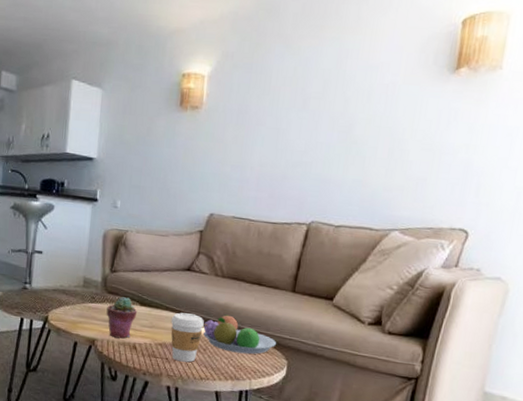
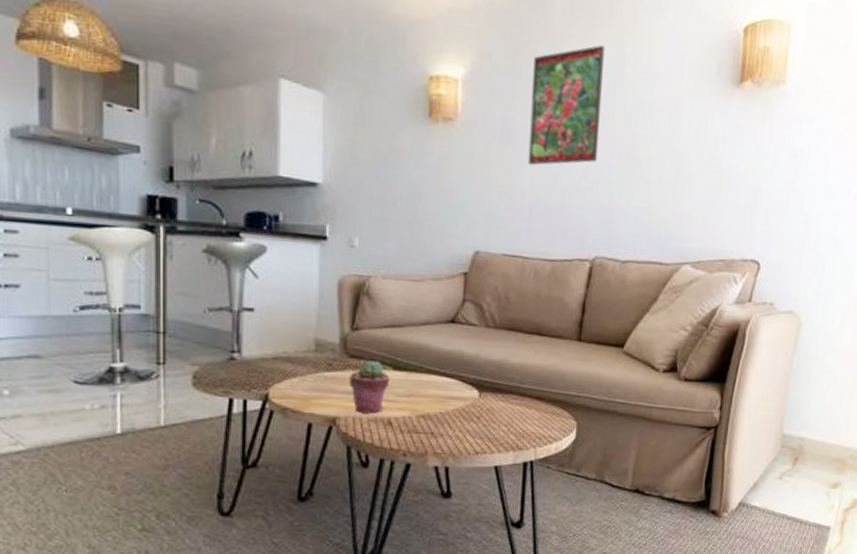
coffee cup: present [170,312,204,363] -> none [434,375,476,435]
fruit bowl: present [203,314,276,355] -> none [475,373,563,418]
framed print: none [258,43,330,144] -> present [527,45,605,166]

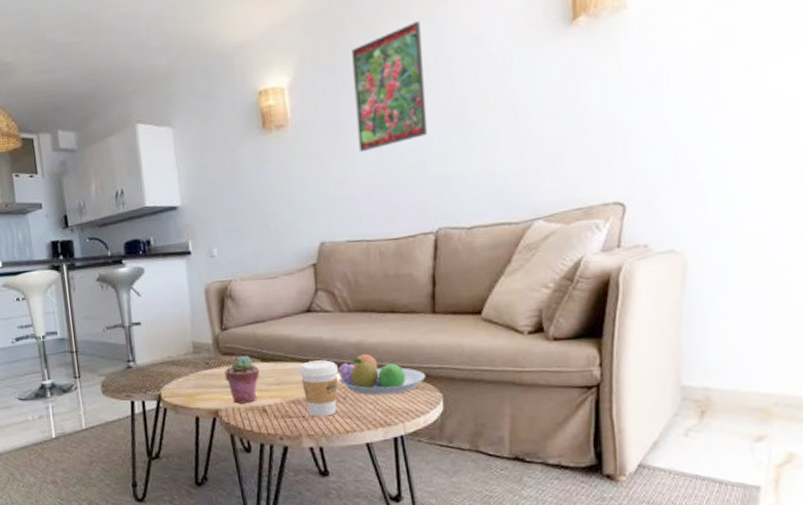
coffee cup: none [434,375,476,435] -> present [299,360,338,417]
fruit bowl: none [475,373,563,418] -> present [338,353,425,395]

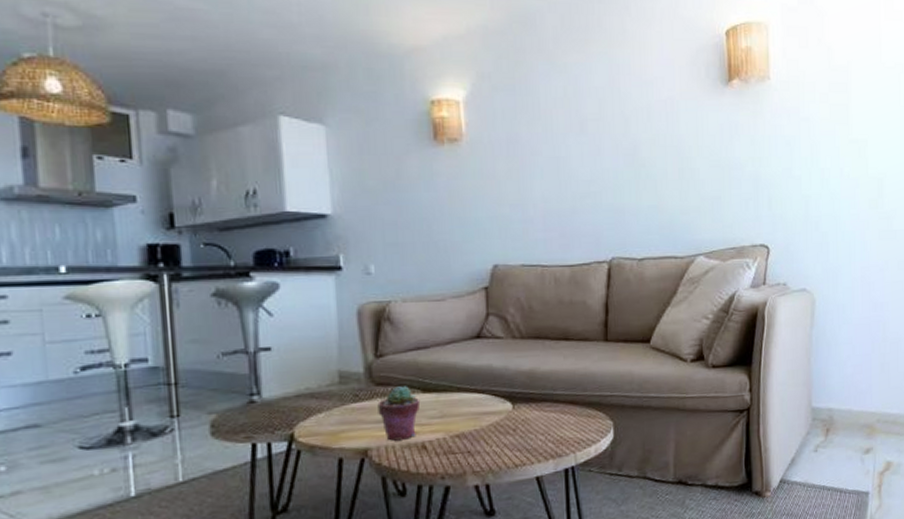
coffee cup: present [299,360,338,417] -> none [466,389,508,452]
fruit bowl: present [338,353,425,395] -> none [508,382,597,426]
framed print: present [352,21,428,153] -> none [532,58,604,177]

